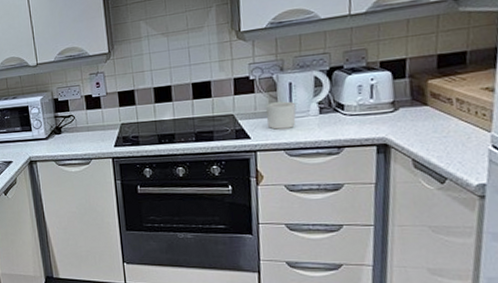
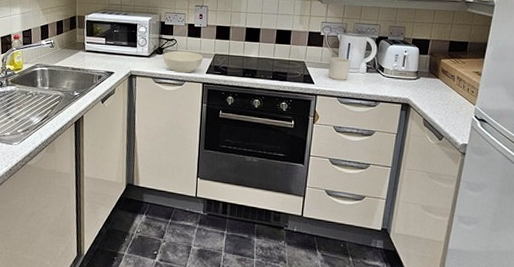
bowl: none [61,125,109,152] -> present [162,50,204,74]

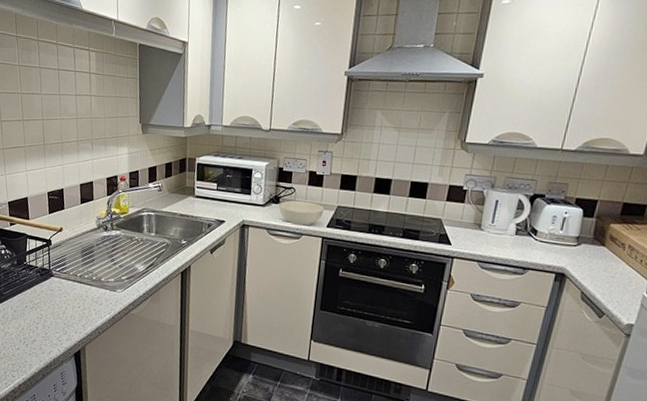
mug: present [329,57,351,80] -> none [469,215,497,243]

